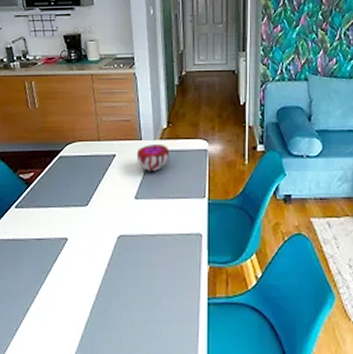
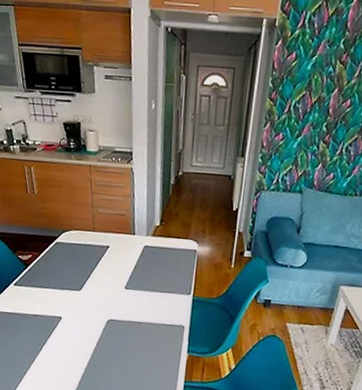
decorative bowl: present [136,145,170,171] -> none [128,240,161,266]

